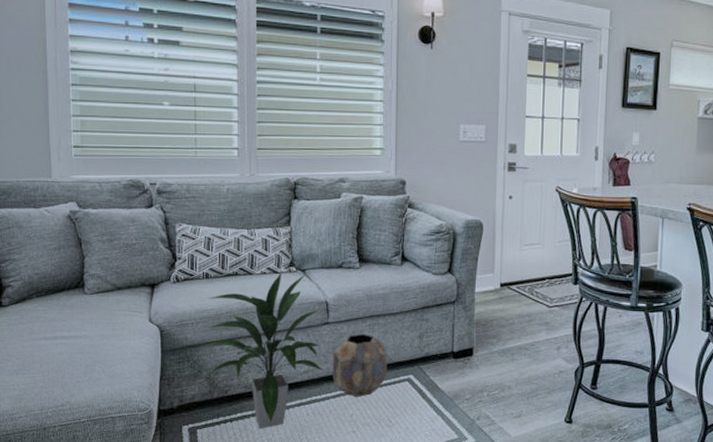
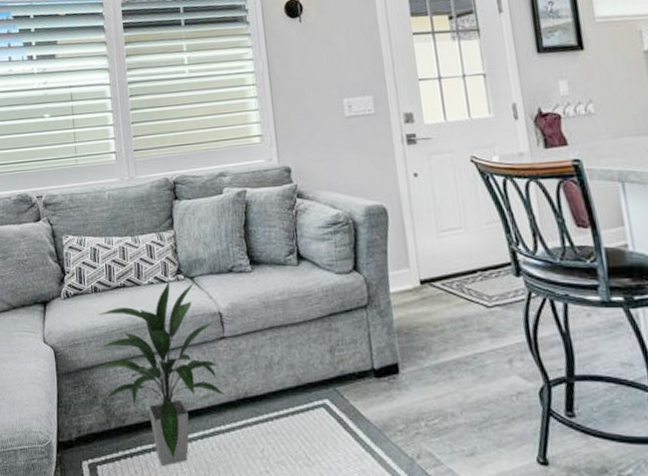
planter: present [332,333,388,398] -> none [232,348,299,429]

